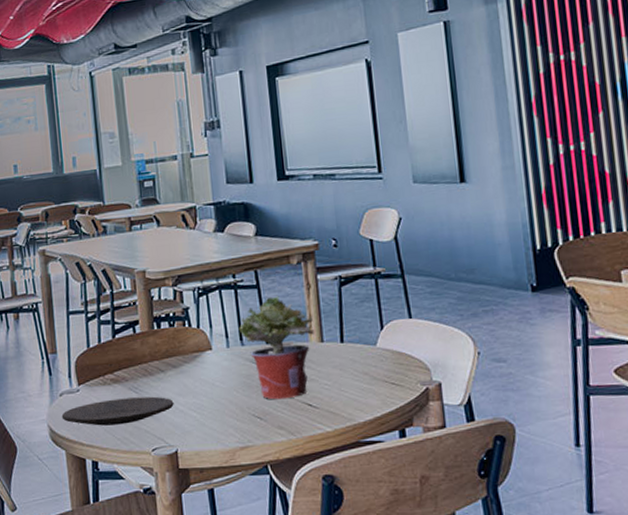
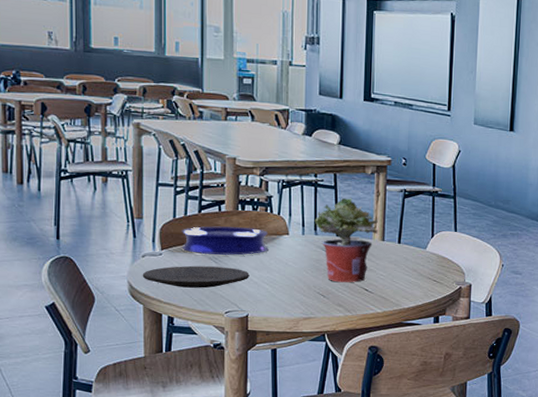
plate: none [97,346,191,385] -> present [181,226,268,256]

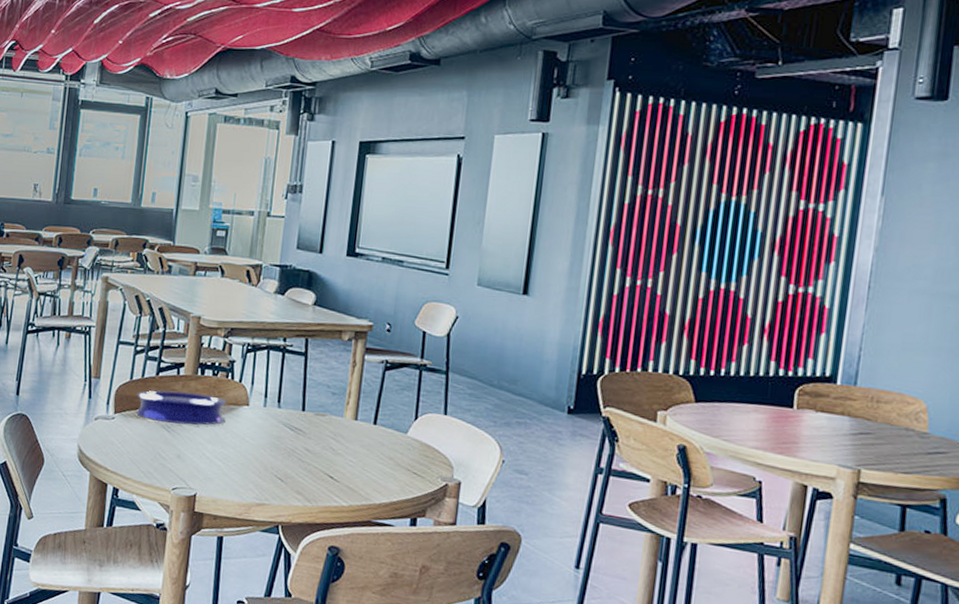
plate: present [142,265,249,288] -> none [92,432,202,460]
potted plant: present [314,197,378,283] -> none [278,366,352,467]

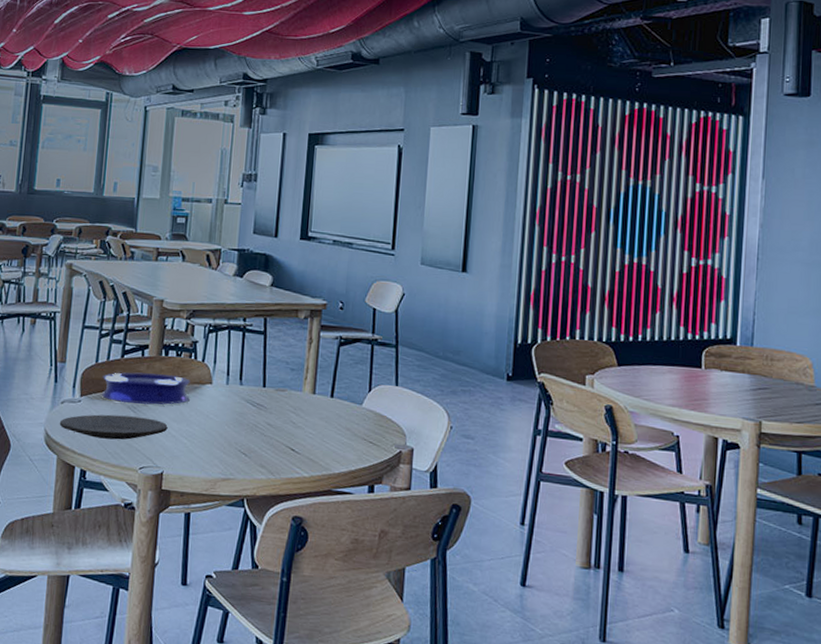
plate: none [92,432,202,460] -> present [59,414,168,440]

